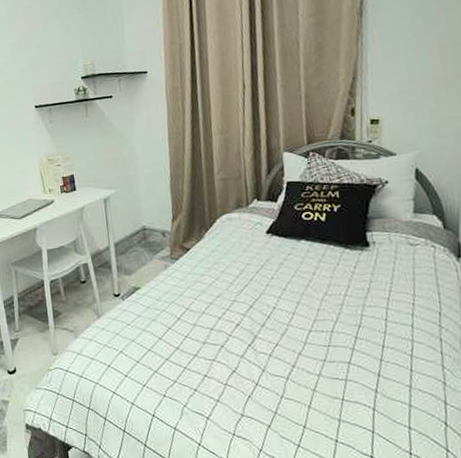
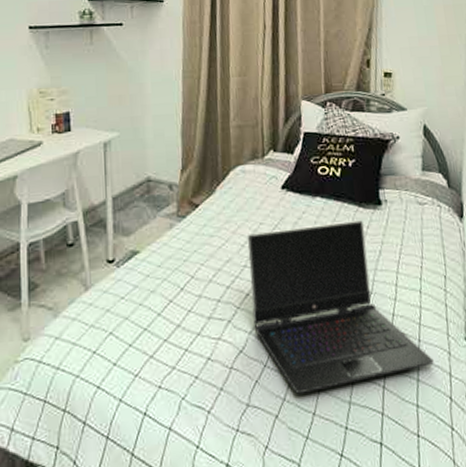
laptop computer: none [235,261,428,409] -> present [247,220,434,394]

